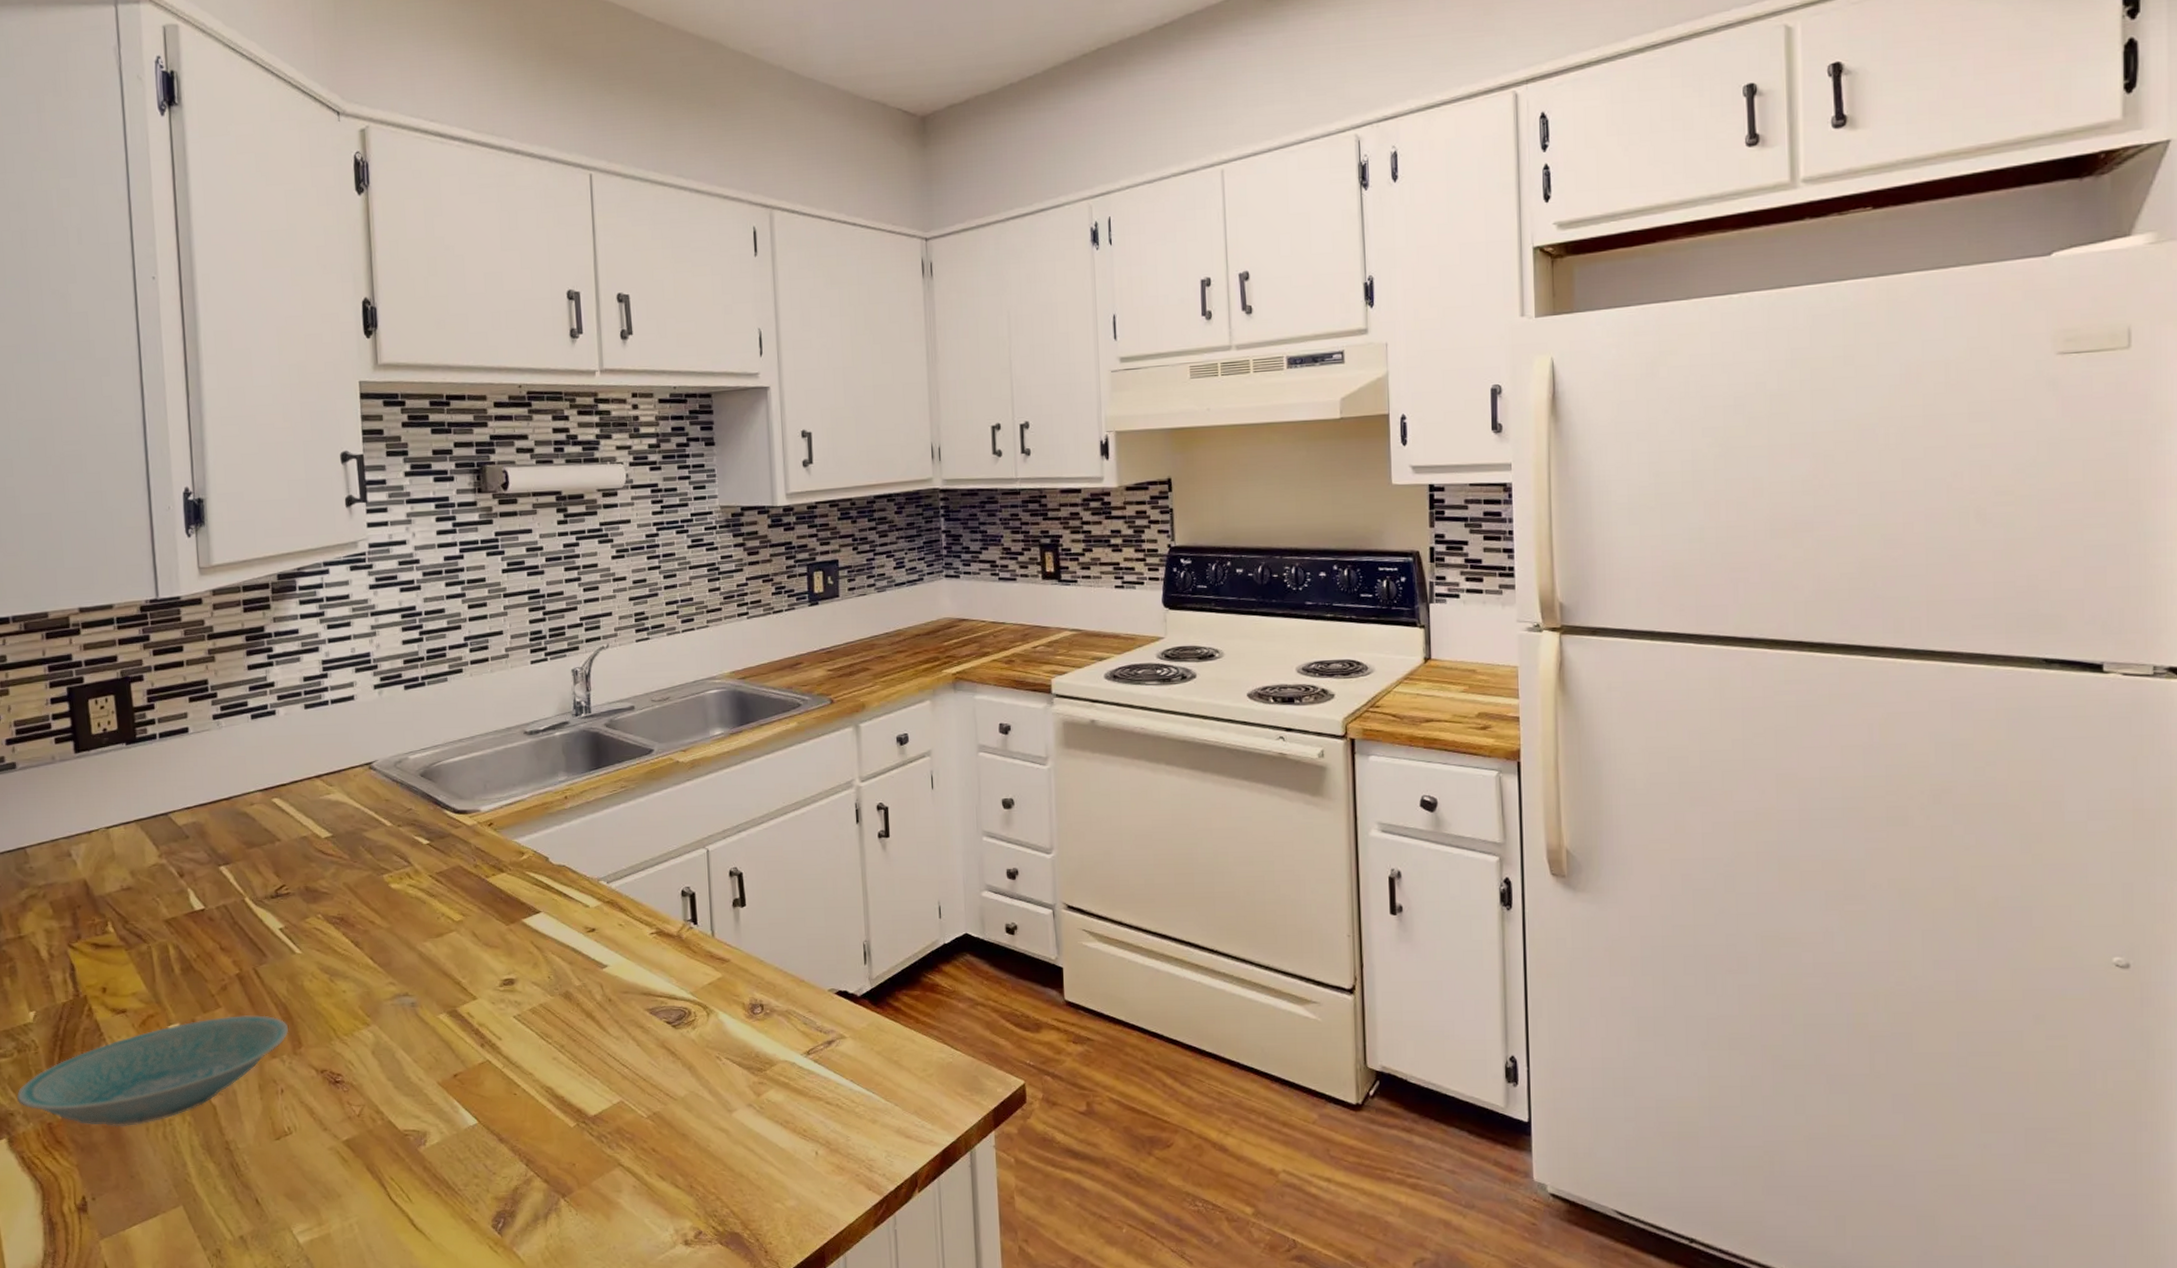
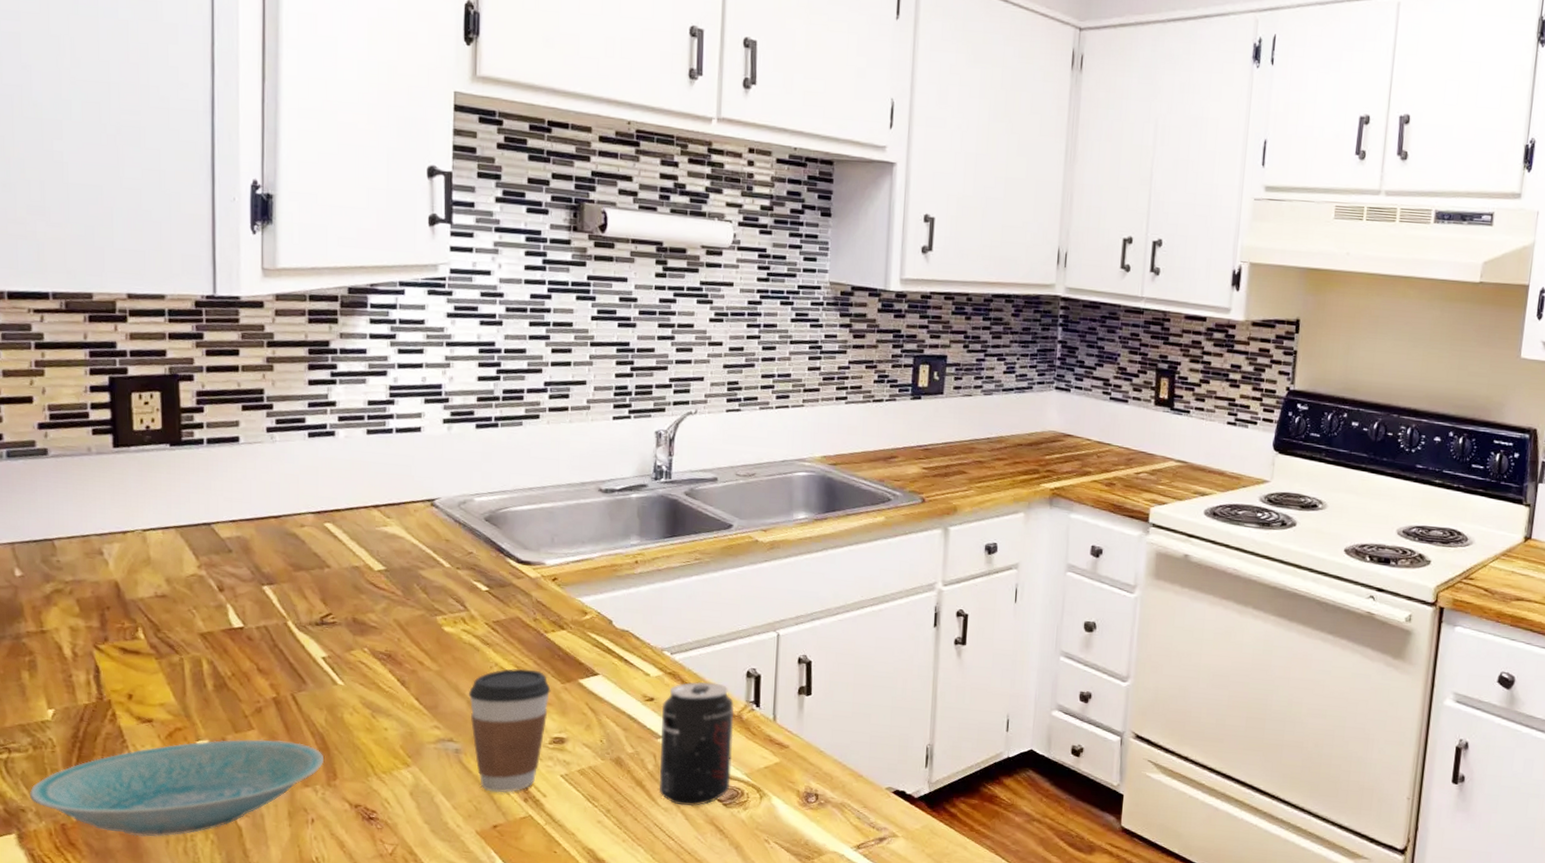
coffee cup: none [419,915,497,1042] -> present [468,669,551,794]
beverage can: none [603,906,677,1032] -> present [659,681,735,807]

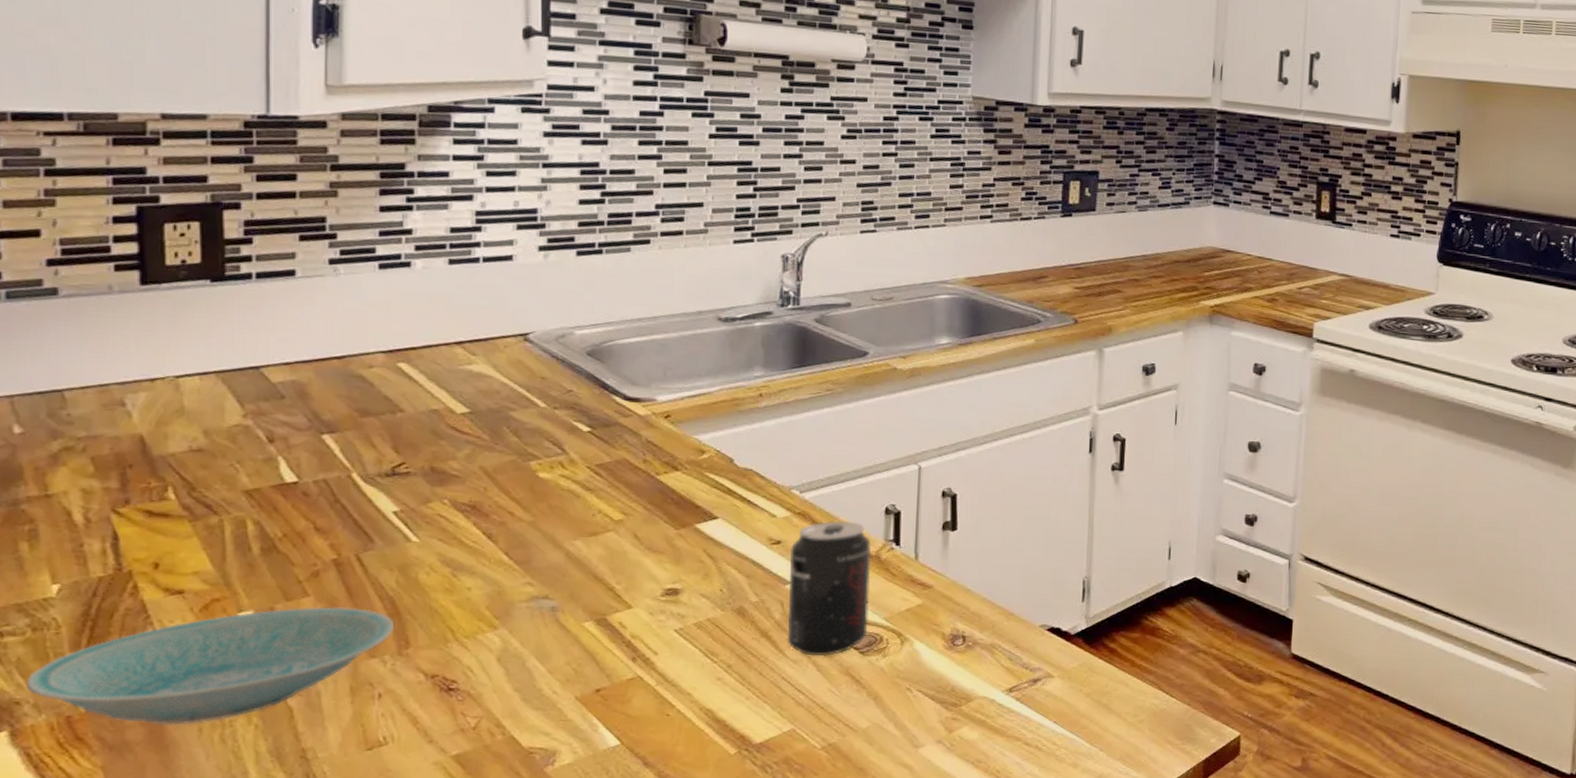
coffee cup: present [468,669,551,794] -> none [566,515,663,653]

